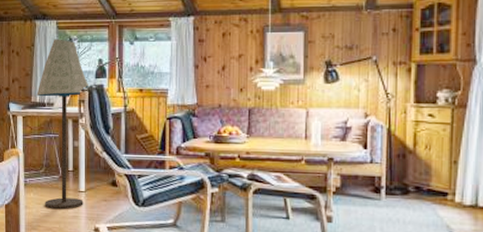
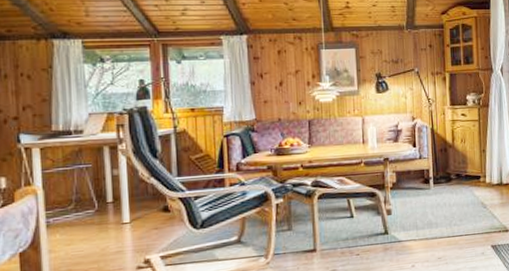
floor lamp: present [36,39,90,209] -> none [58,59,130,248]

